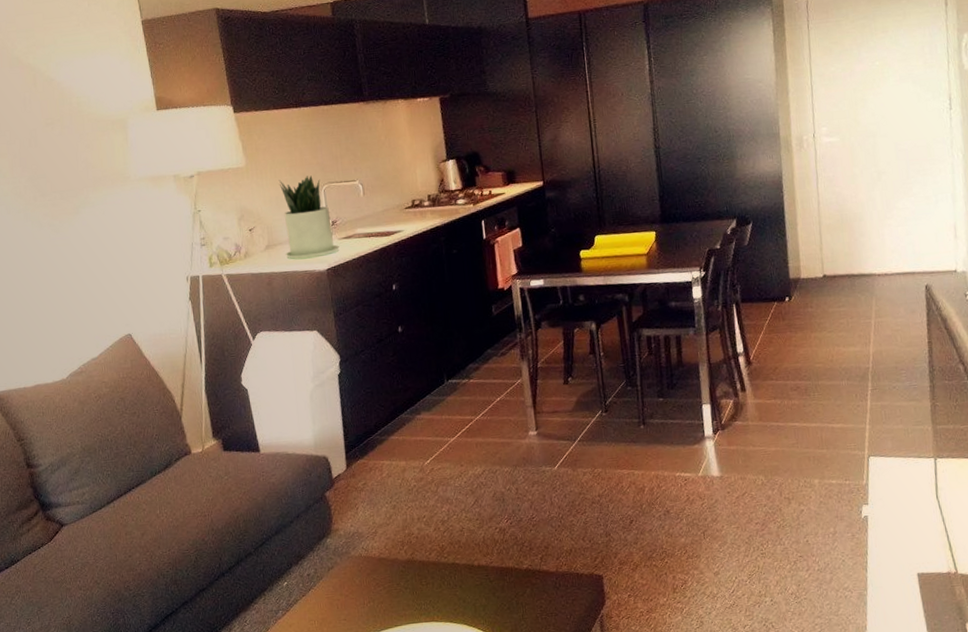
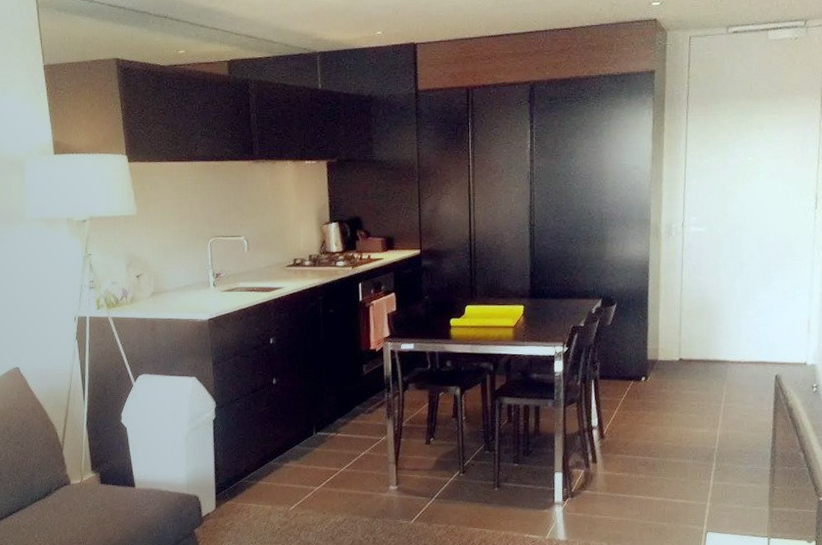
planter: present [278,175,339,260] -> none [167,228,222,308]

